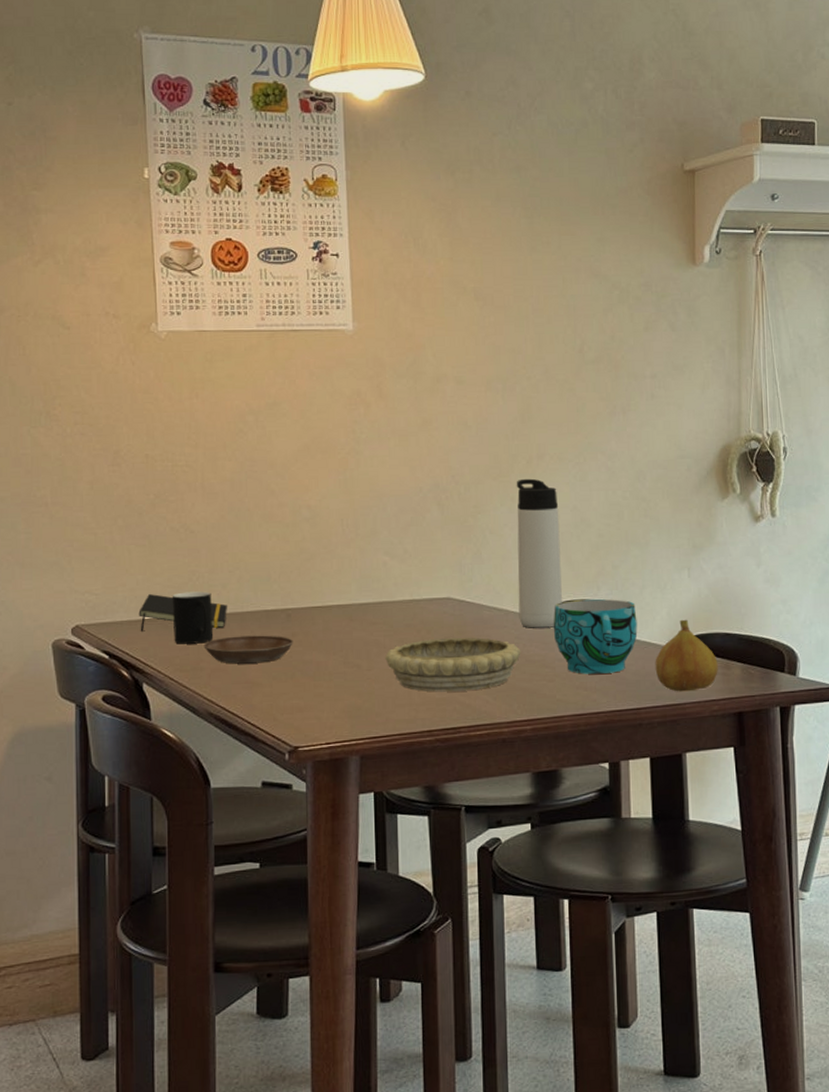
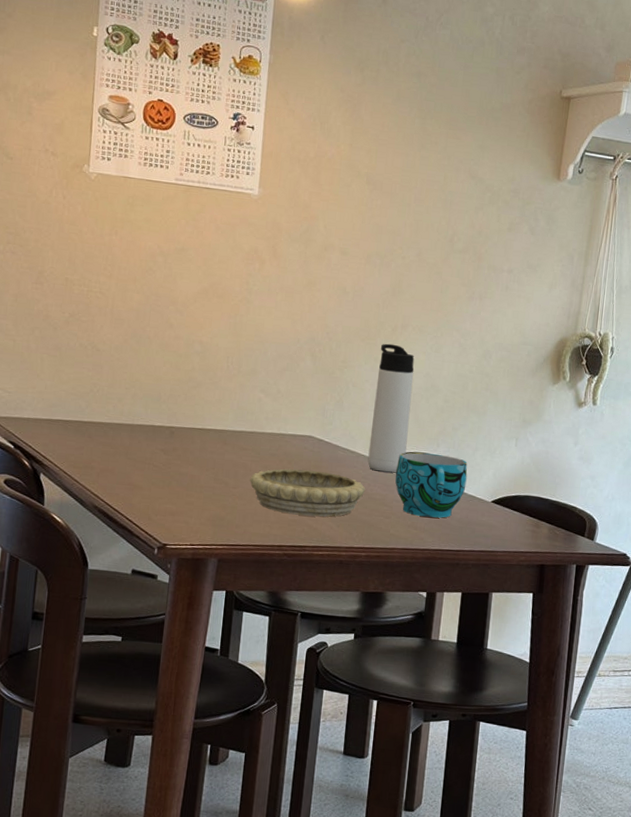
notepad: present [138,594,228,633] -> none [43,398,122,436]
cup: present [172,591,214,644] -> none [71,400,108,446]
saucer: present [203,635,293,664] -> none [96,443,174,470]
fruit: present [655,619,718,692] -> none [476,481,530,542]

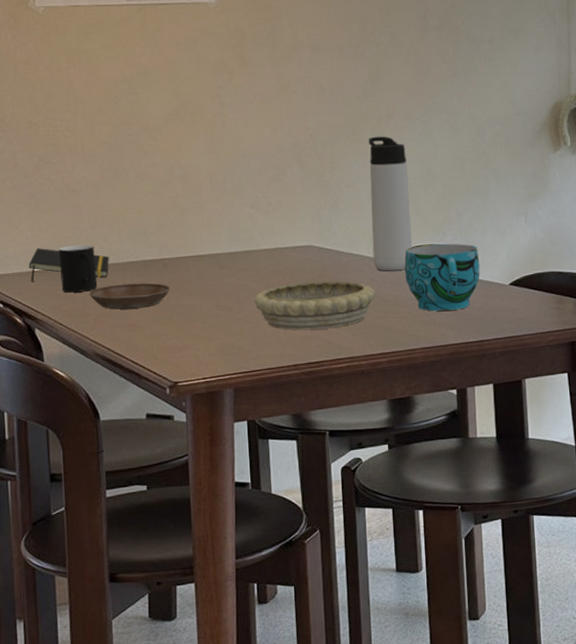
notepad: none [43,398,122,436] -> present [28,248,110,283]
cup: none [71,400,108,446] -> present [58,244,98,293]
saucer: none [96,443,174,470] -> present [89,283,170,310]

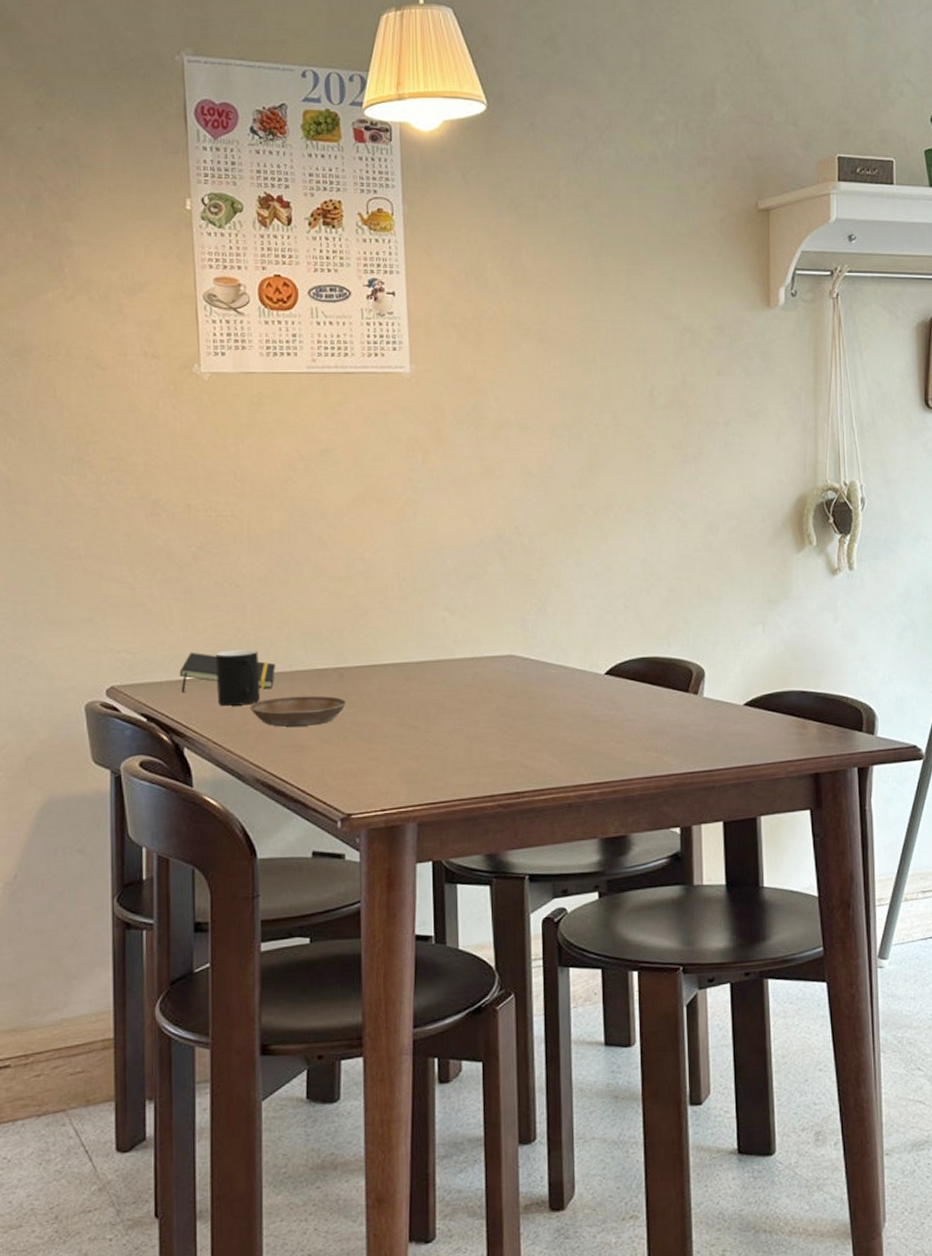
decorative bowl: present [254,280,376,331] -> none [444,696,588,755]
thermos bottle: present [368,136,412,271] -> none [583,529,631,687]
cup: present [404,243,480,311] -> none [621,655,710,735]

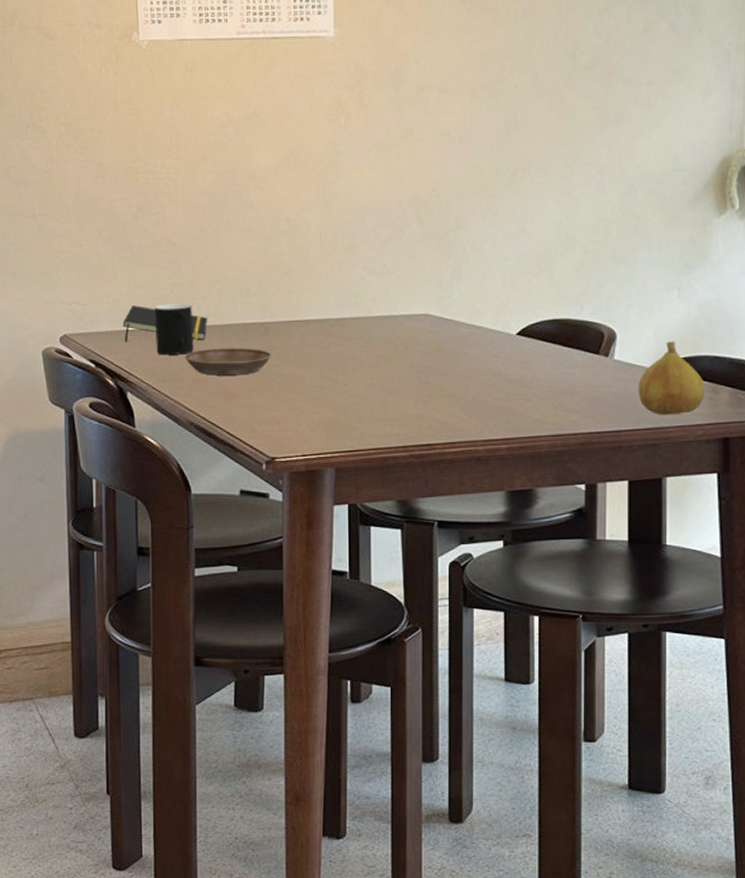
fruit: none [728,677,794,753] -> present [638,341,705,415]

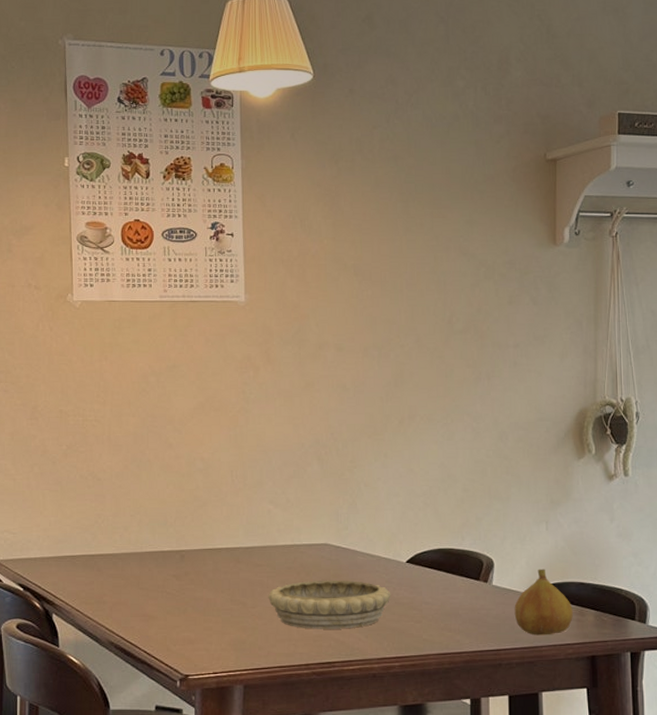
notepad: present [122,306,208,343] -> none [50,534,129,569]
cup: present [154,303,194,355] -> none [80,533,116,580]
saucer: present [184,348,271,376] -> none [107,573,186,599]
decorative bowl: none [362,354,499,409] -> present [268,580,391,629]

